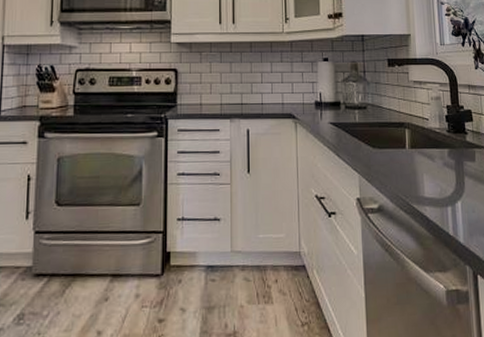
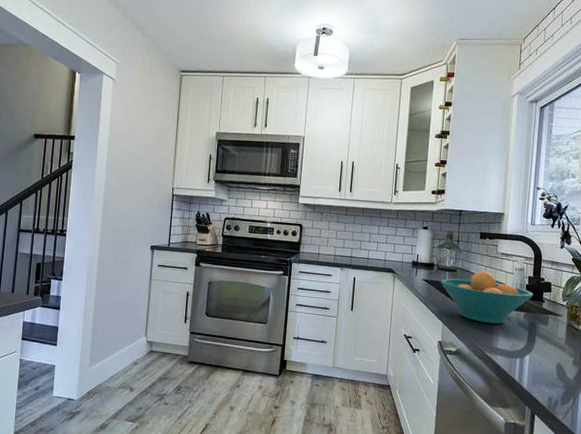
fruit bowl: none [350,105,455,169] -> present [440,271,534,324]

